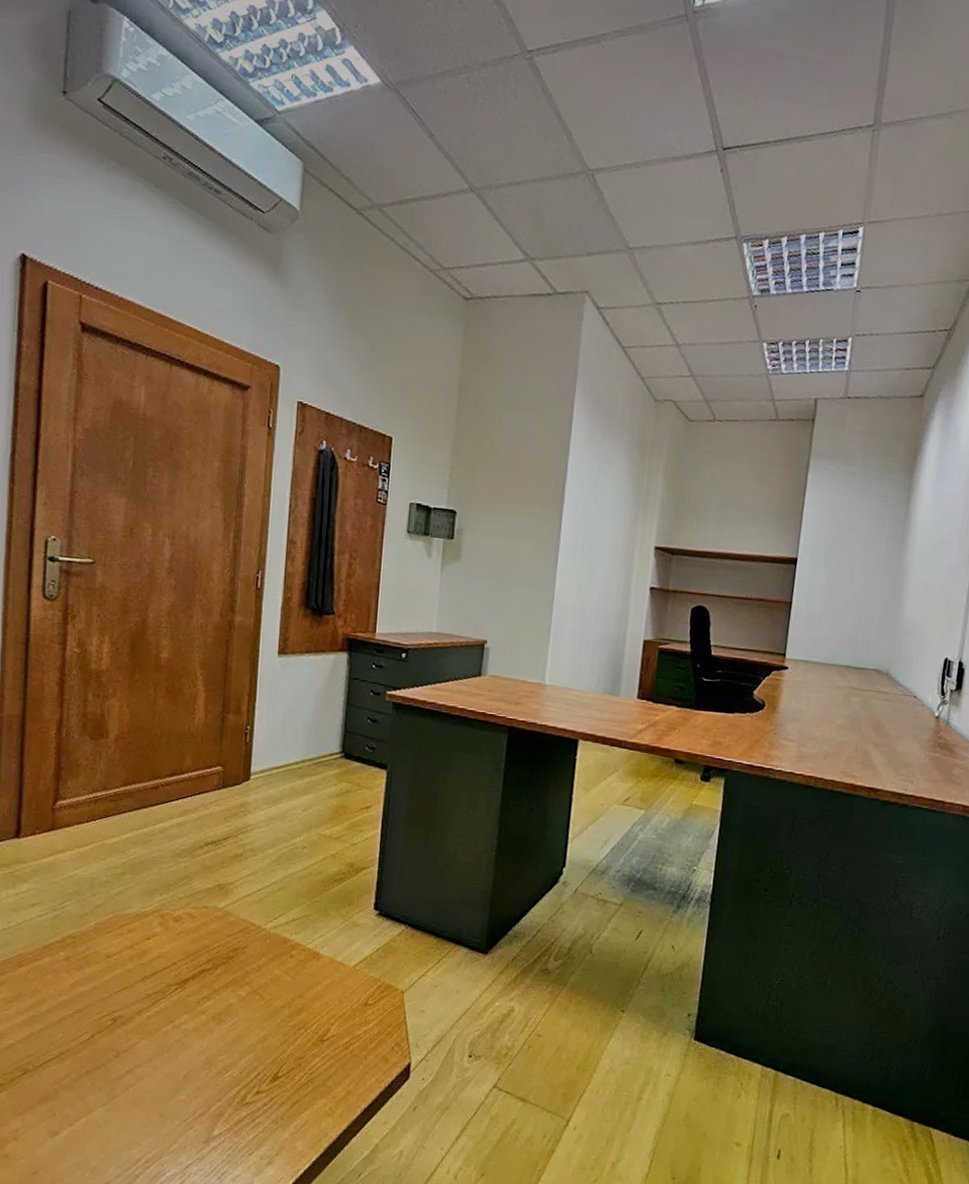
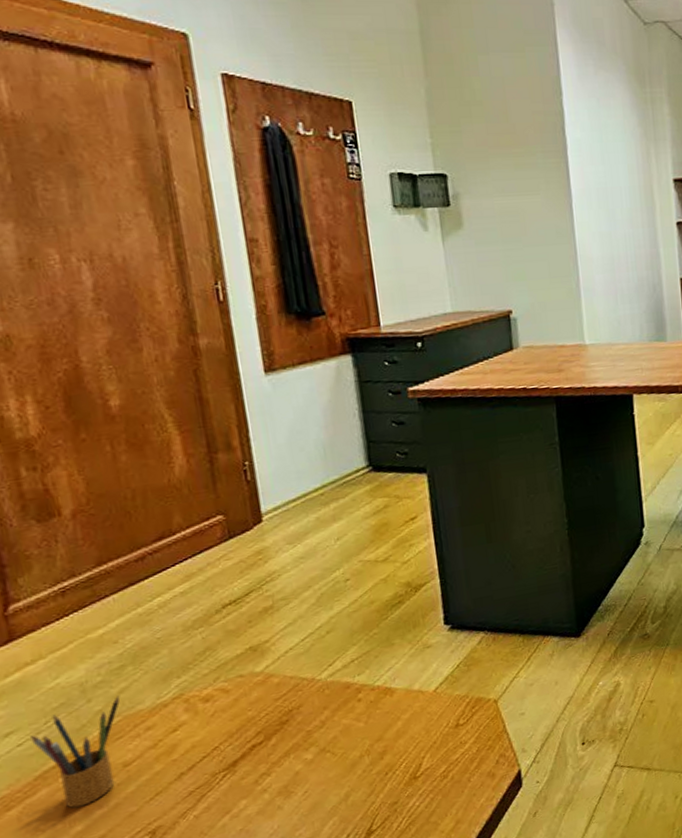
pencil box: none [48,897,116,981] -> present [30,695,120,809]

